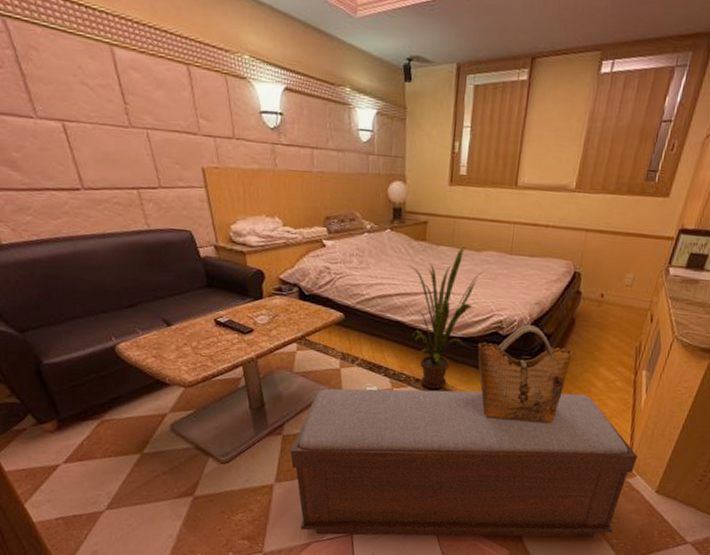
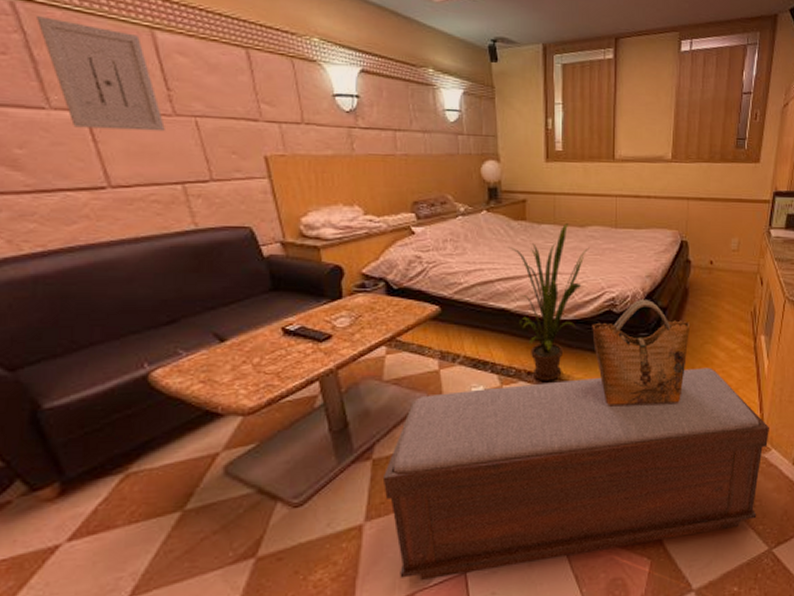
wall art: none [23,33,123,142] -> present [36,16,165,132]

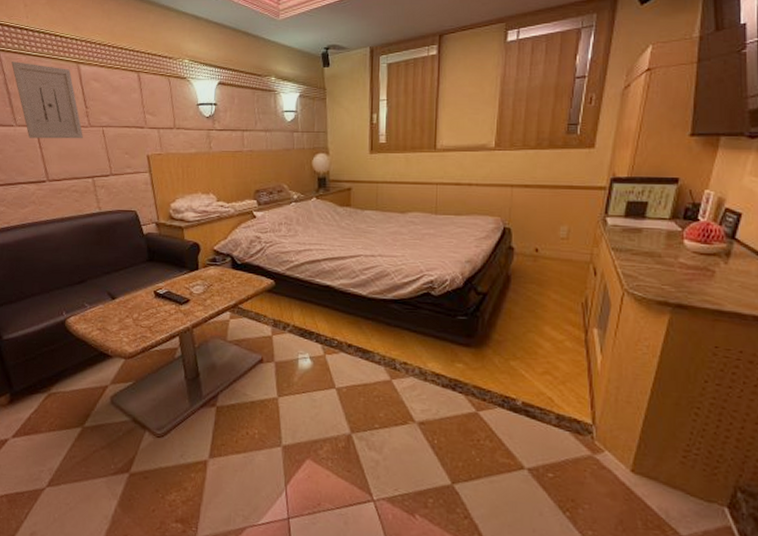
bench: present [382,367,770,582] -> none [223,355,603,527]
house plant: present [508,223,590,381] -> none [334,209,410,355]
grocery bag: present [592,300,691,405] -> none [410,284,513,389]

